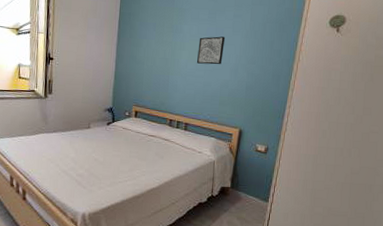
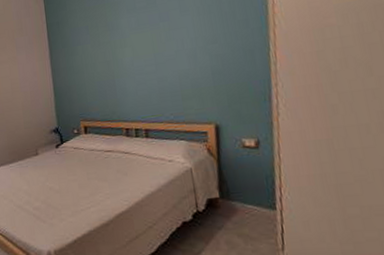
wall art: present [196,36,226,65] -> none [141,21,175,59]

